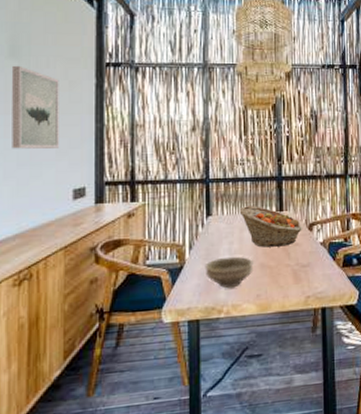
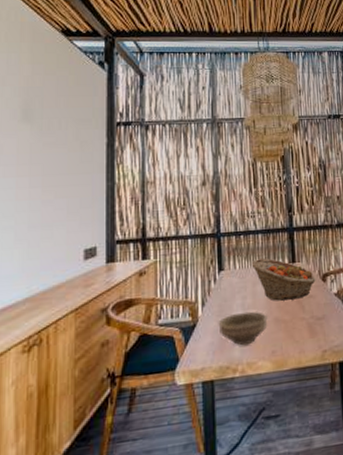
wall art: present [11,65,59,149] -> none [23,128,71,211]

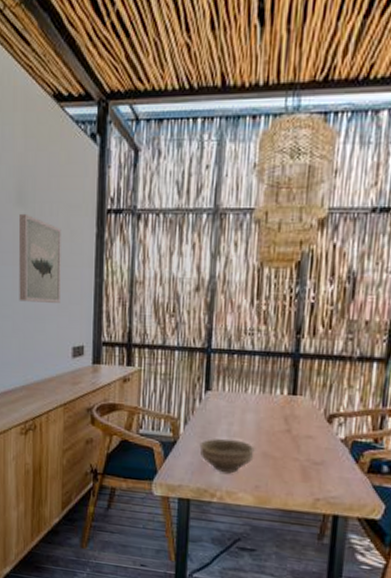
wall art: none [23,128,71,211] -> present [18,213,61,303]
fruit basket: present [251,258,316,301] -> none [243,384,319,437]

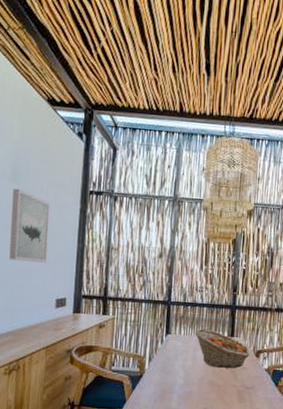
bowl: present [199,438,255,474] -> none [161,371,204,399]
fruit basket: none [243,384,319,437] -> present [195,329,250,368]

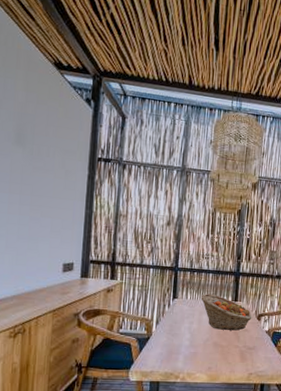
wall art: present [9,188,50,263] -> none [14,151,57,227]

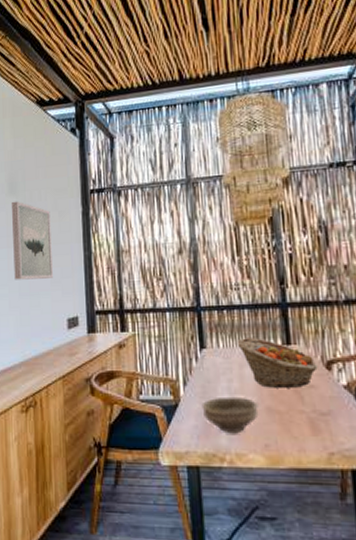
wall art: none [14,151,57,227] -> present [11,201,53,280]
bowl: none [167,334,208,360] -> present [201,396,259,434]

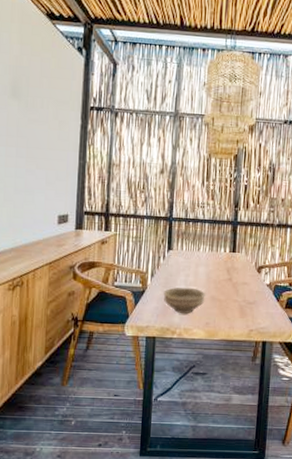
wall art: present [11,201,53,280] -> none [11,104,51,179]
fruit basket: present [237,338,318,388] -> none [196,244,252,284]

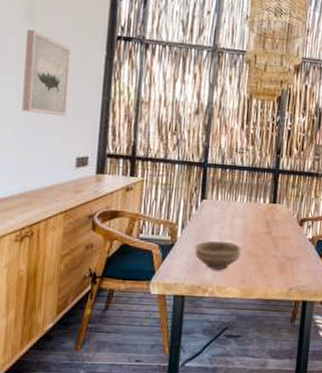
wall art: none [11,104,51,179] -> present [22,29,71,116]

